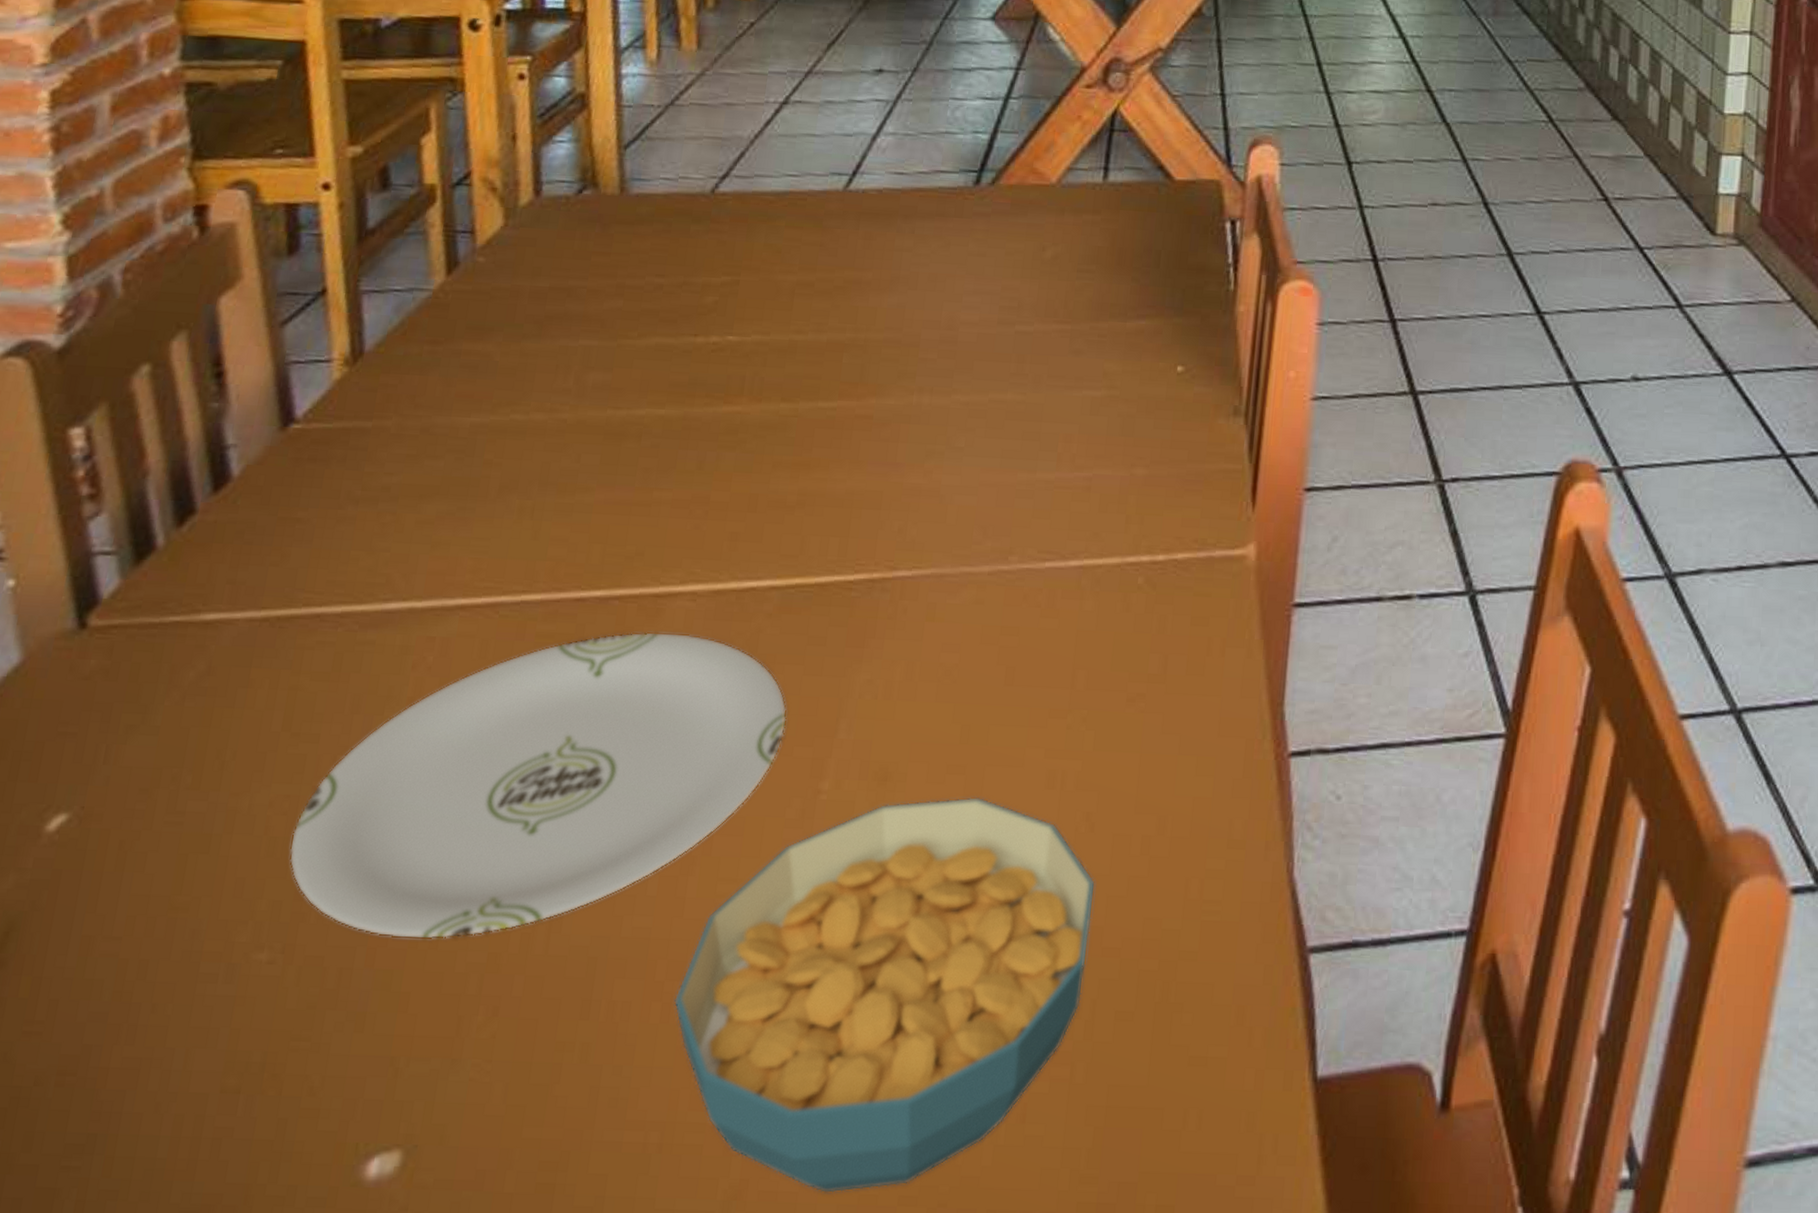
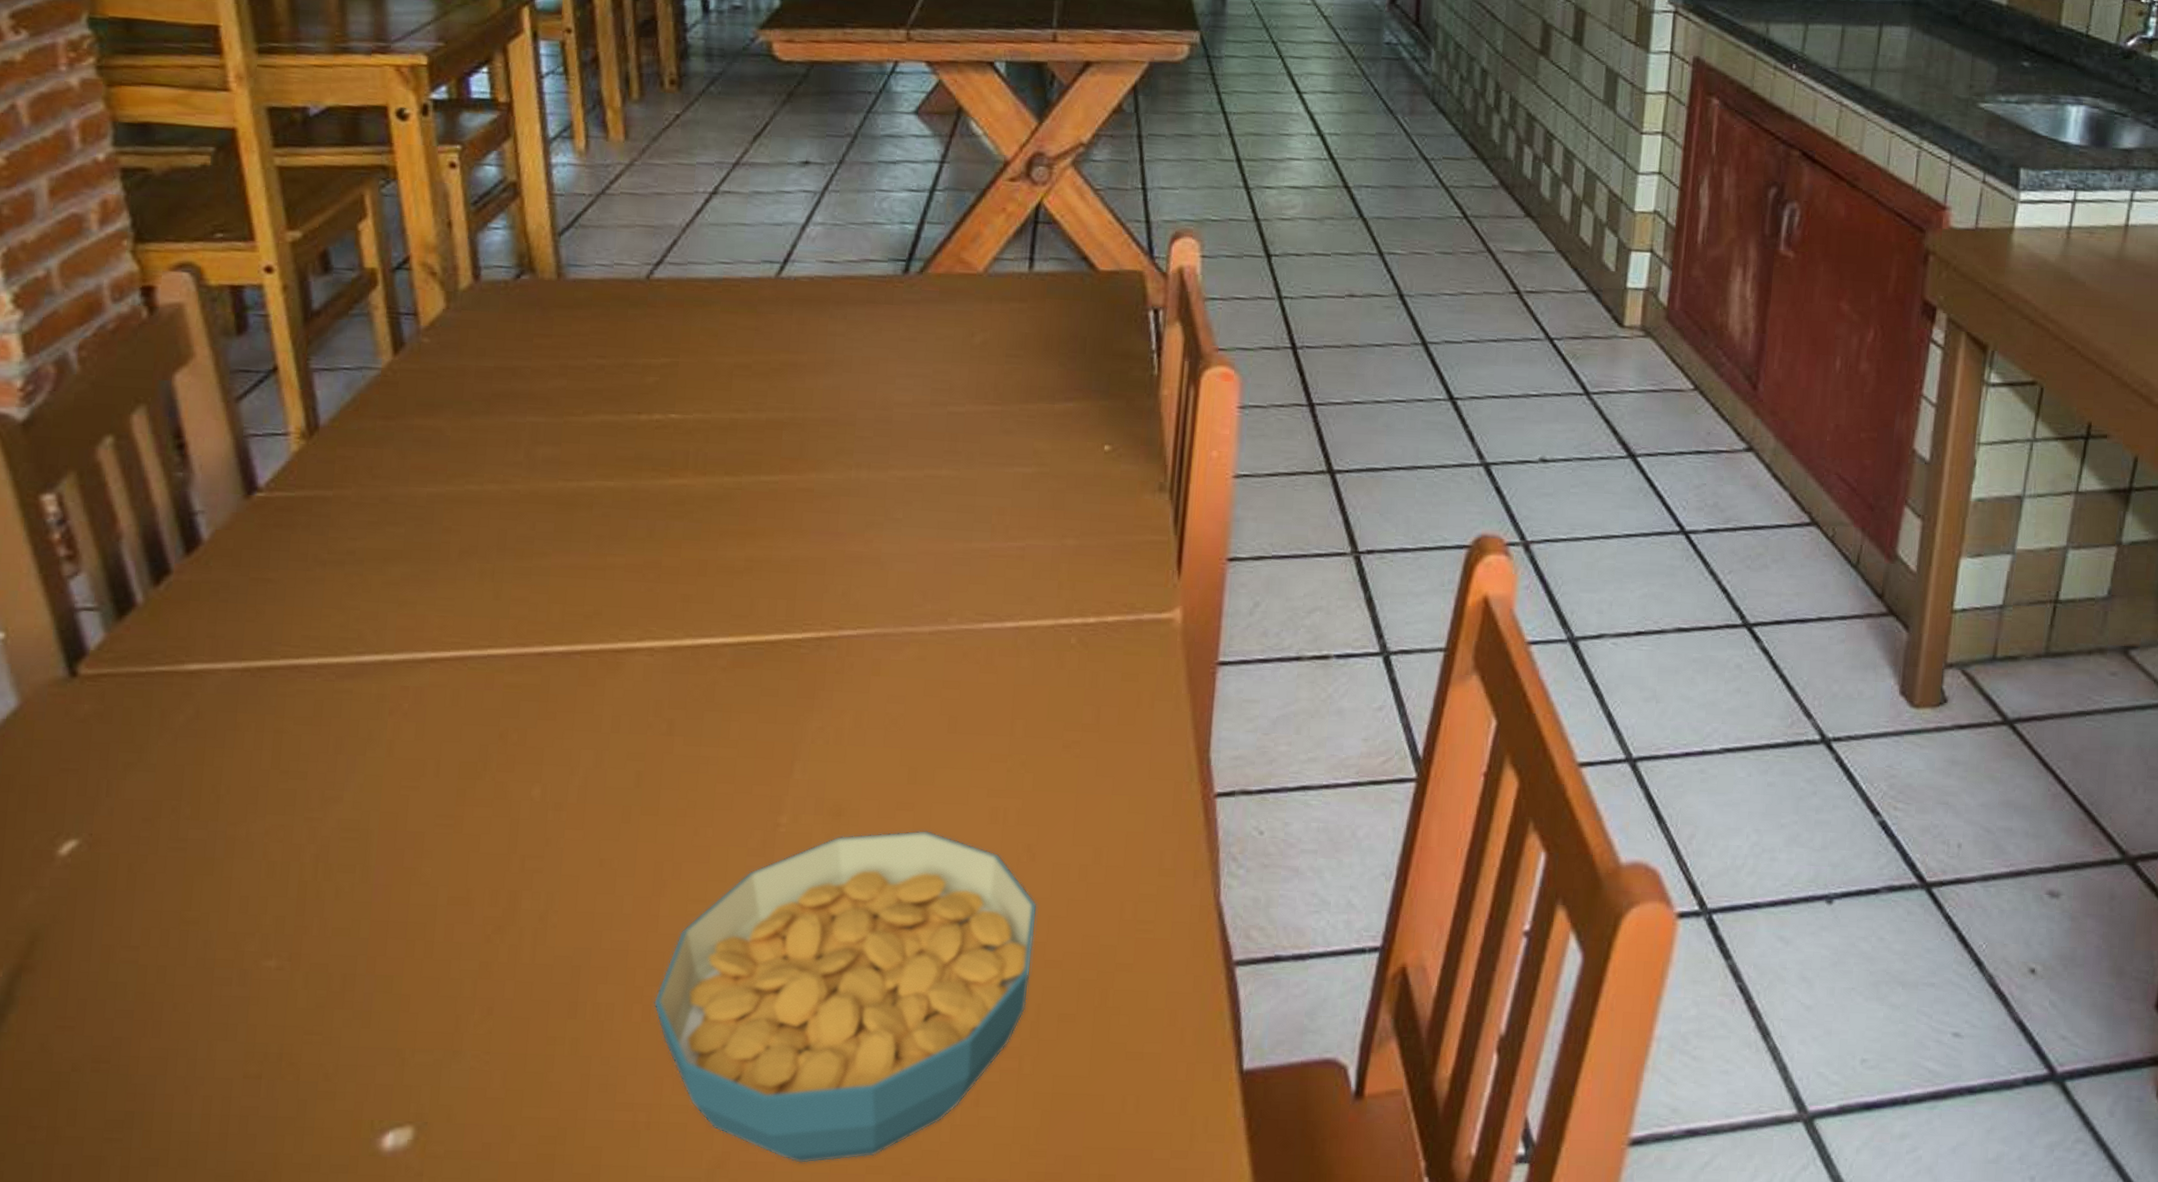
plate: present [289,631,787,940] -> none [287,683,745,950]

